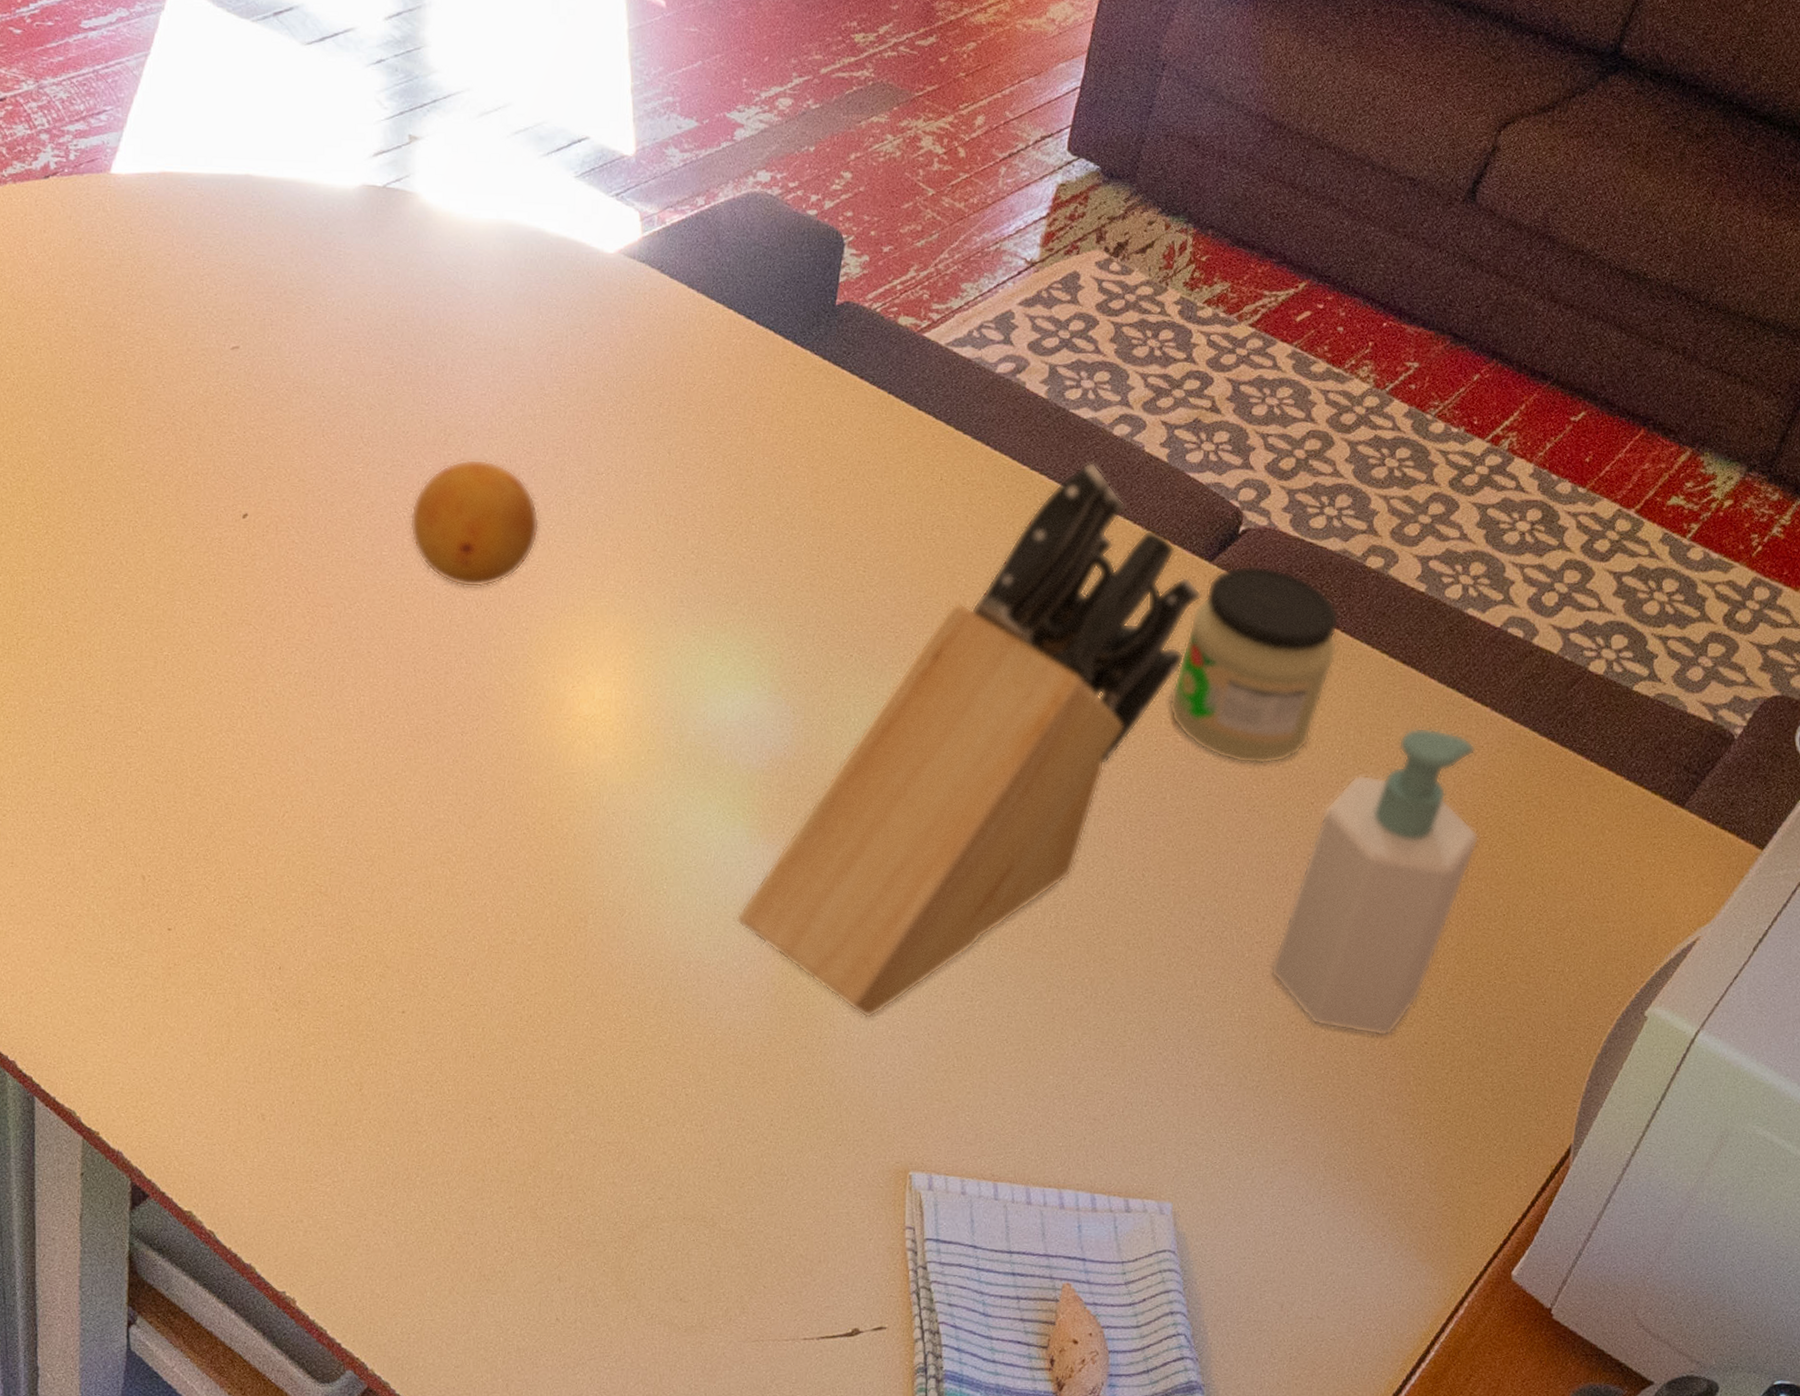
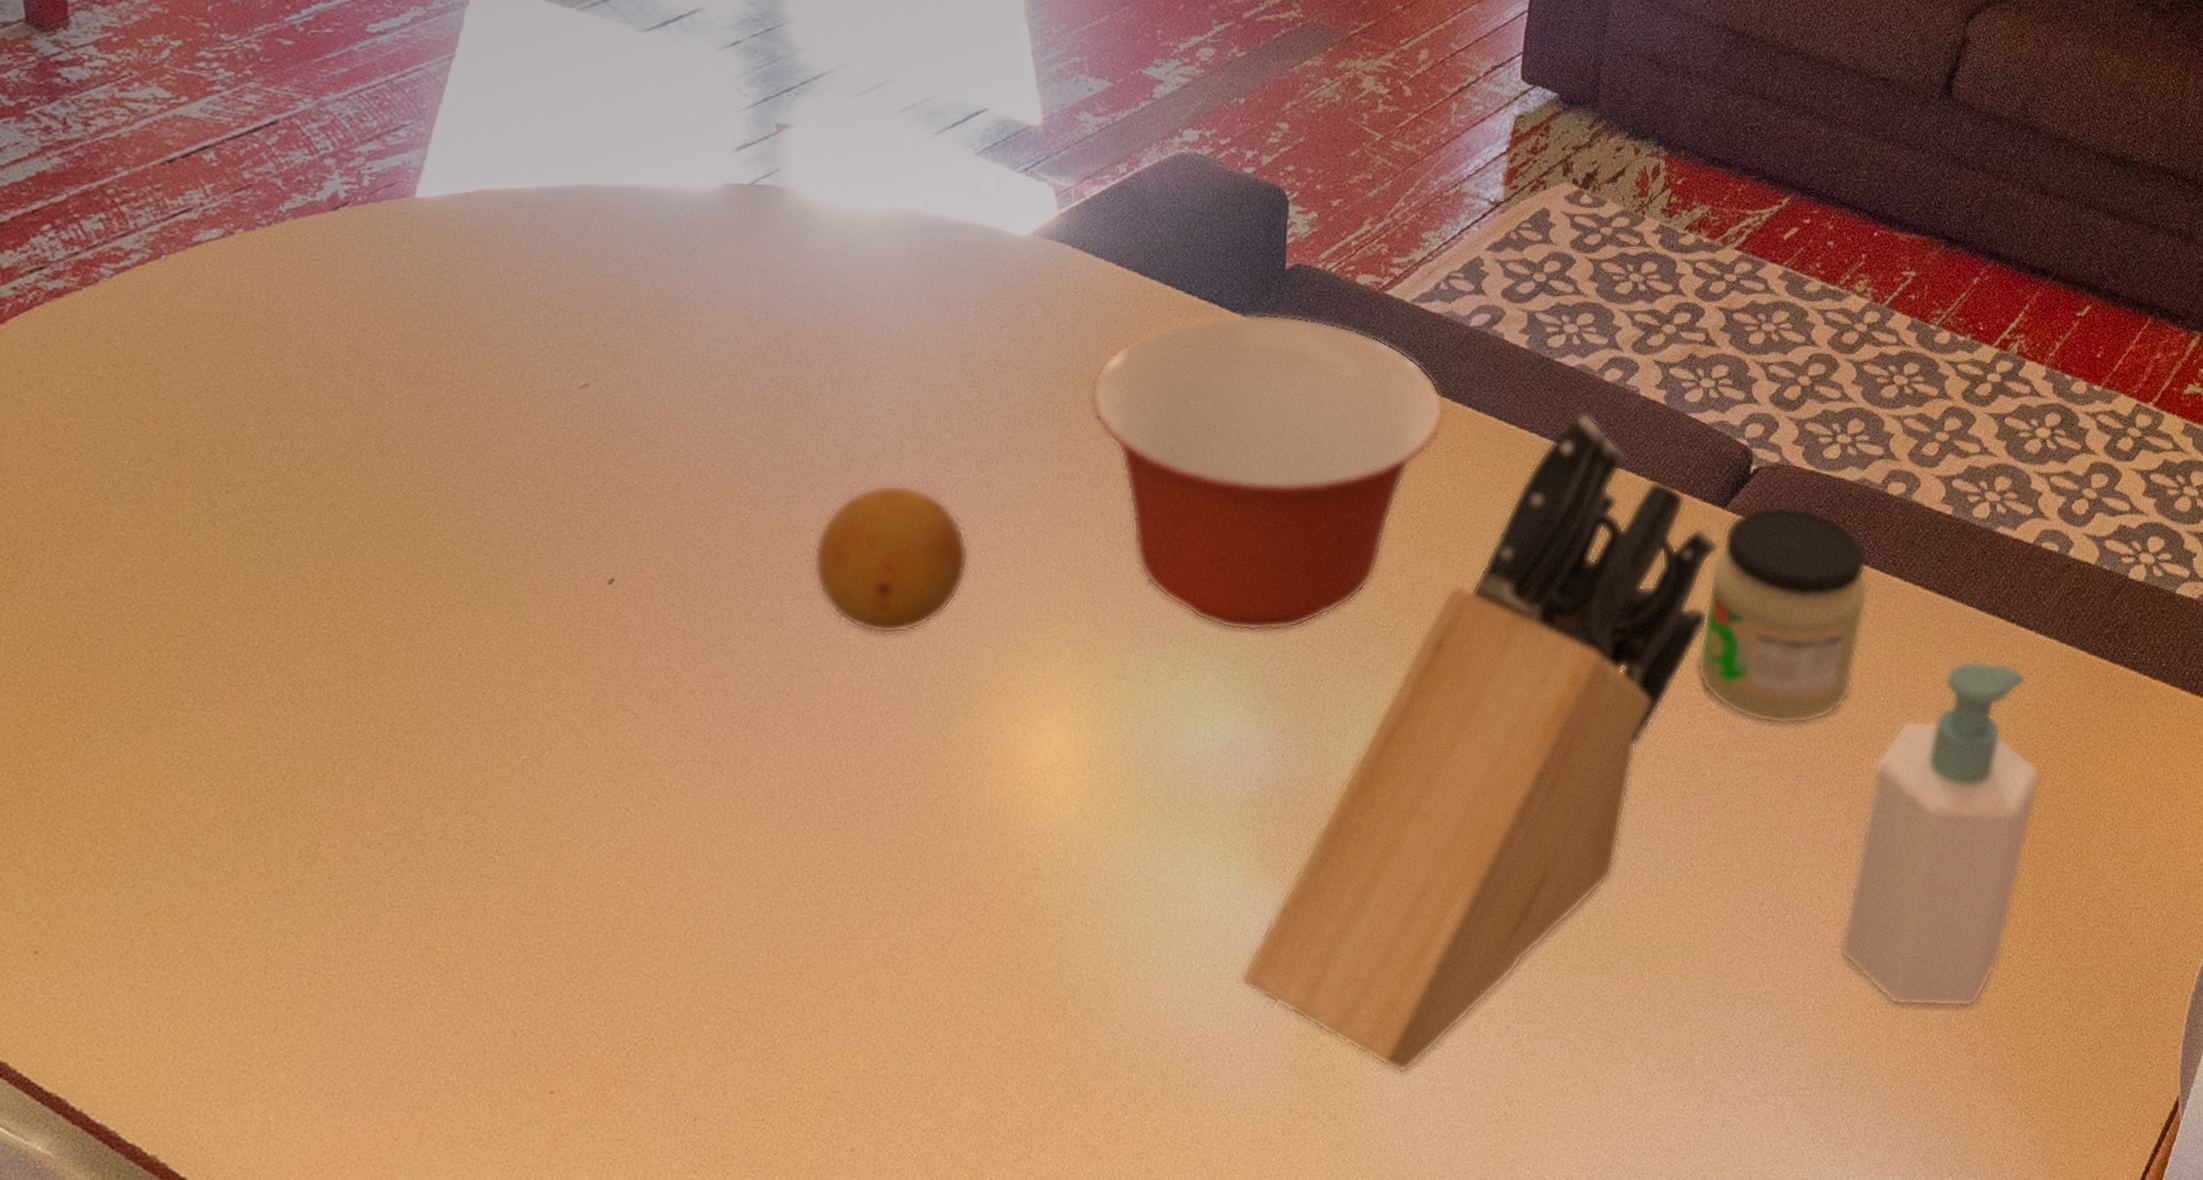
mixing bowl: none [653,340,965,624] -> present [1089,314,1445,632]

